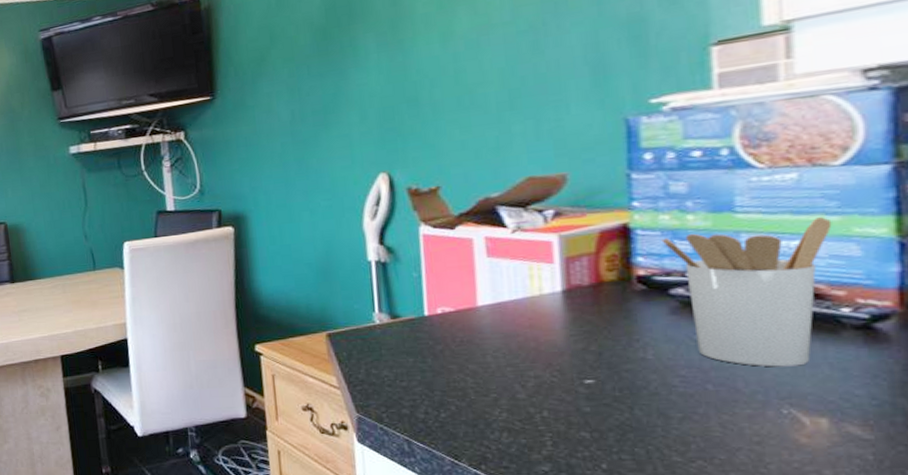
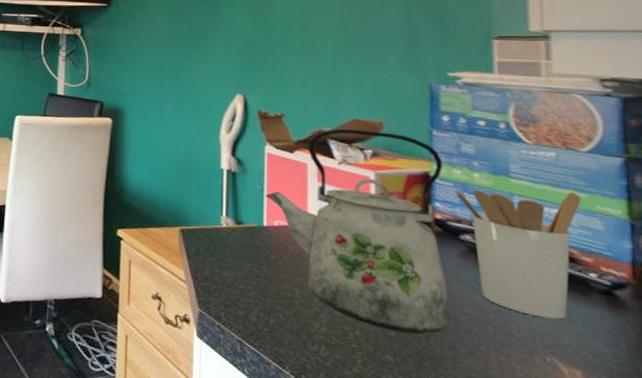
kettle: none [423,185,659,407] -> present [265,128,450,335]

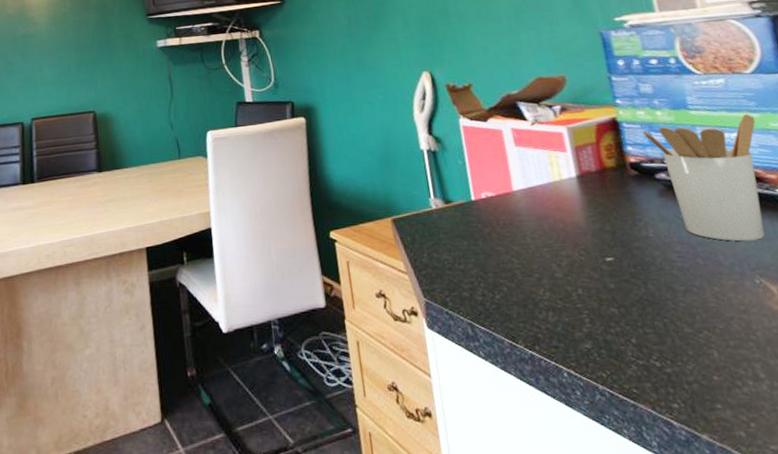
kettle: present [265,128,450,335] -> none [468,85,663,283]

